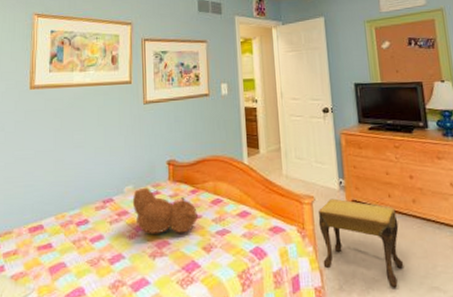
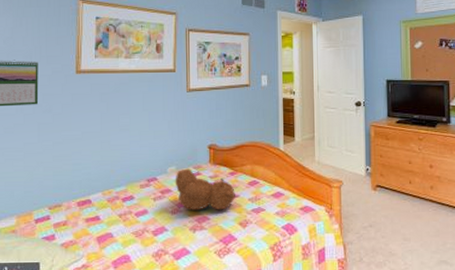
footstool: present [318,198,404,290] -> none [345,183,418,262]

